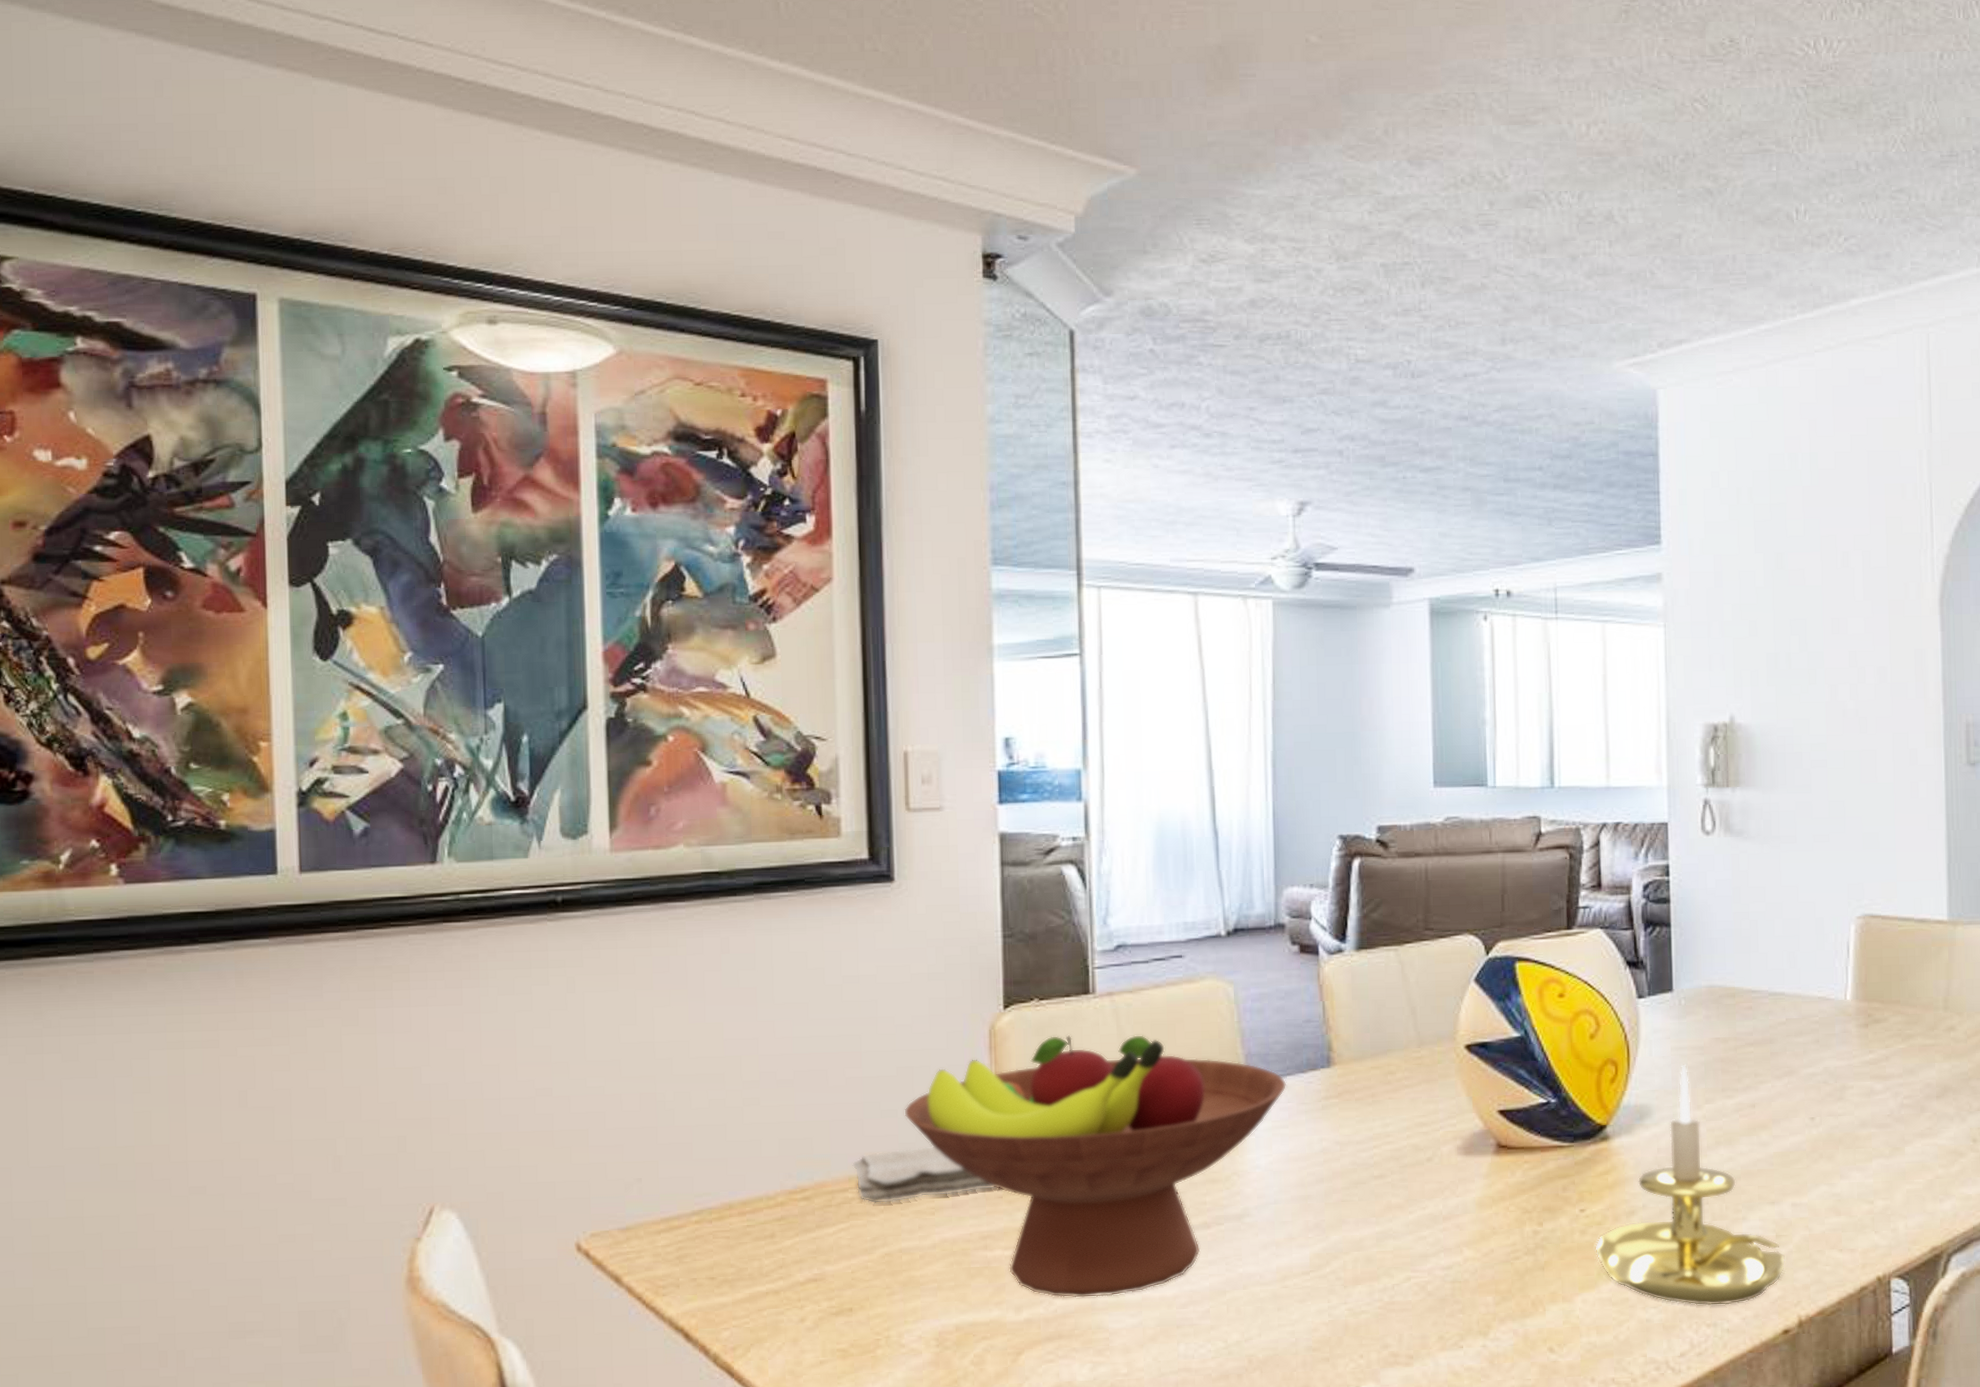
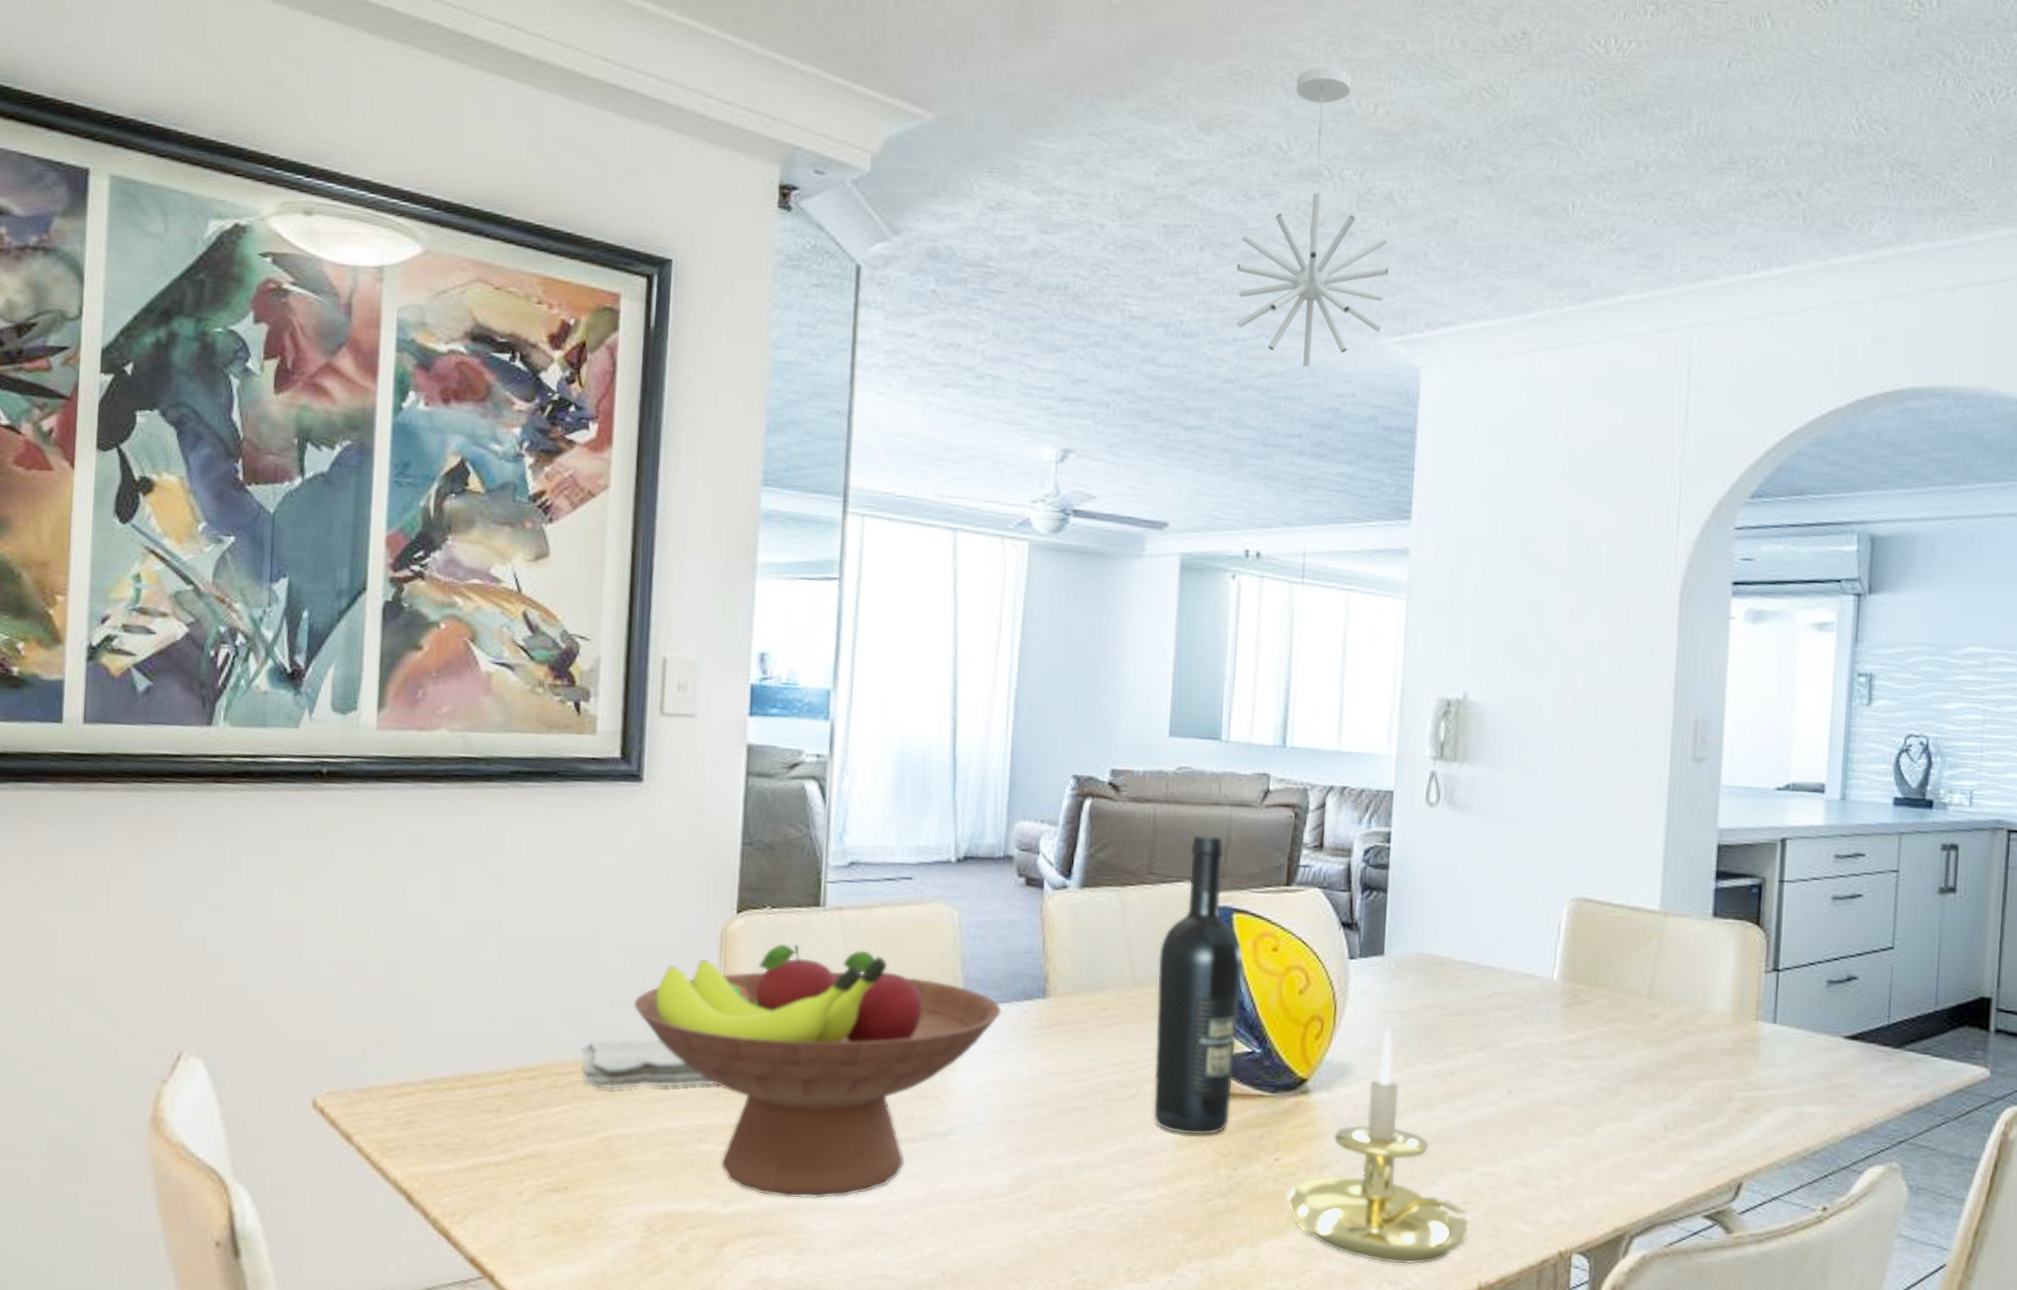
wine bottle: none [1442,883,1531,1194] -> present [1152,834,1244,1136]
pendant light: none [1460,90,1616,397] -> present [1236,67,1389,367]

